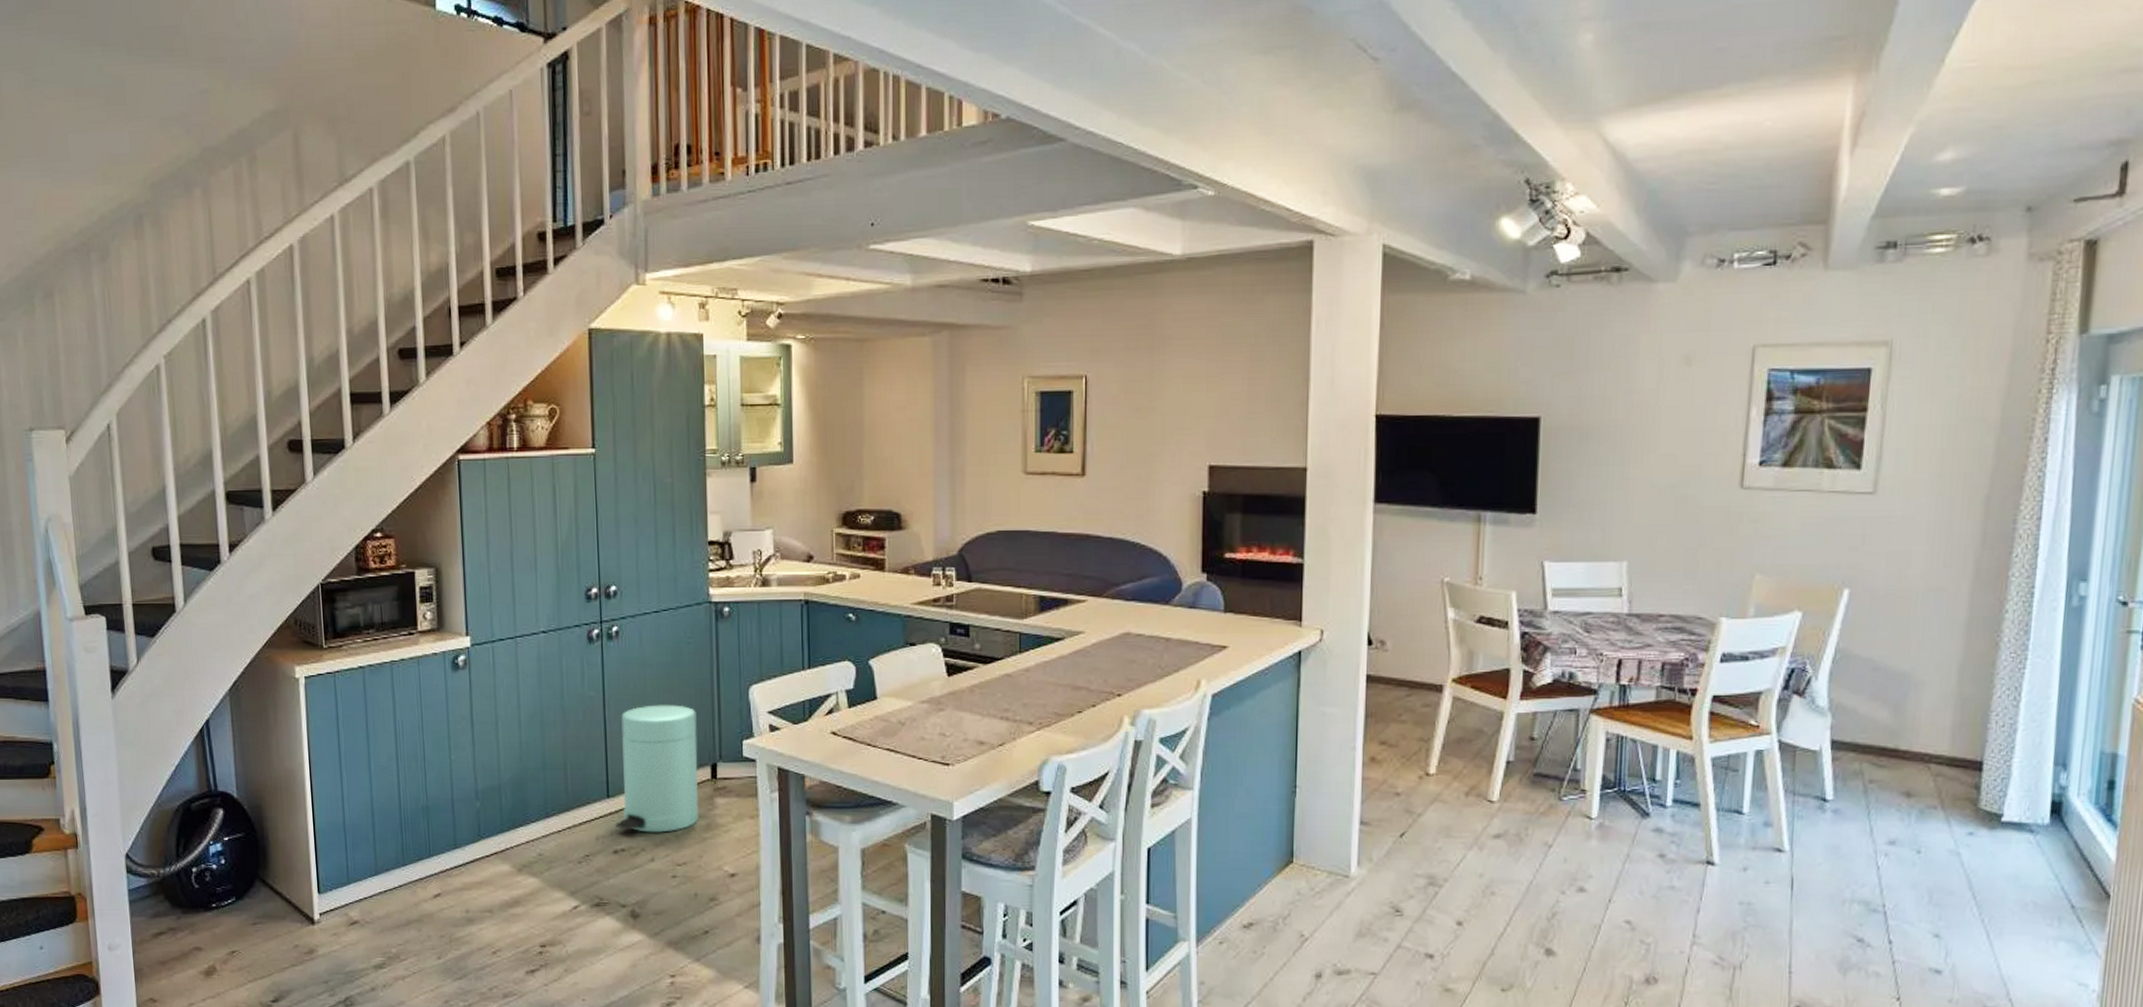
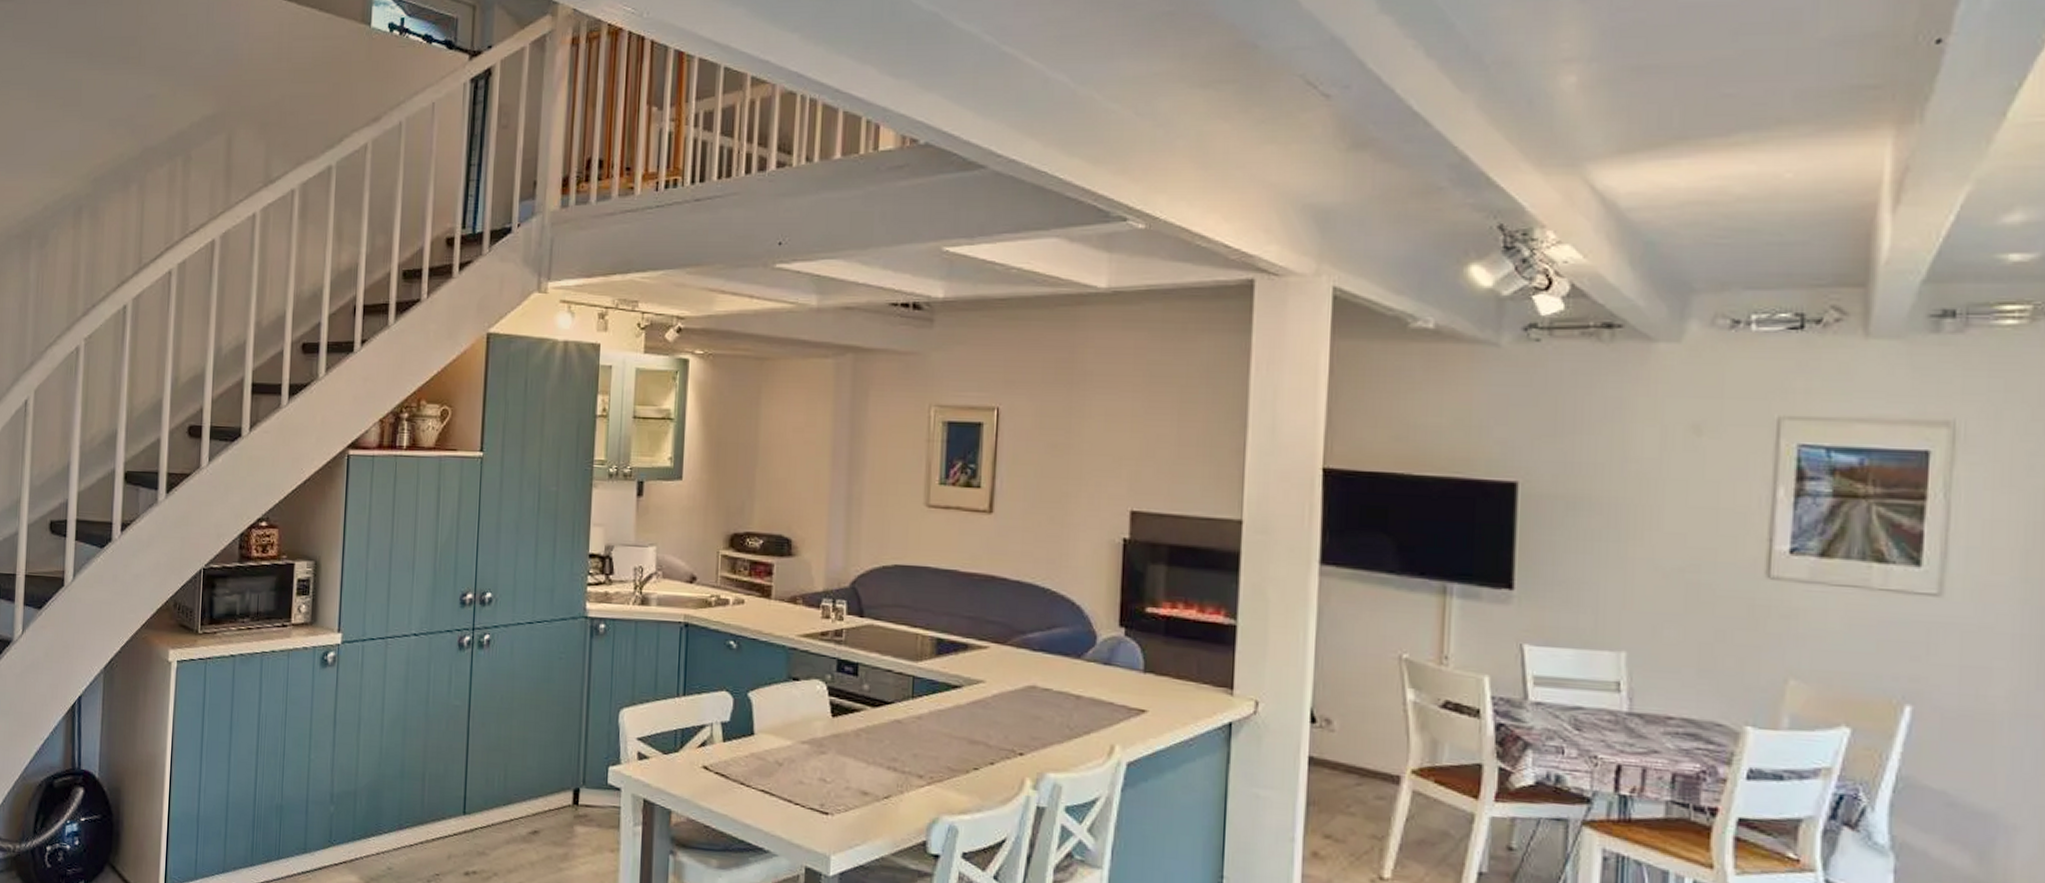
trash can: present [615,705,699,833] -> none [469,720,563,858]

